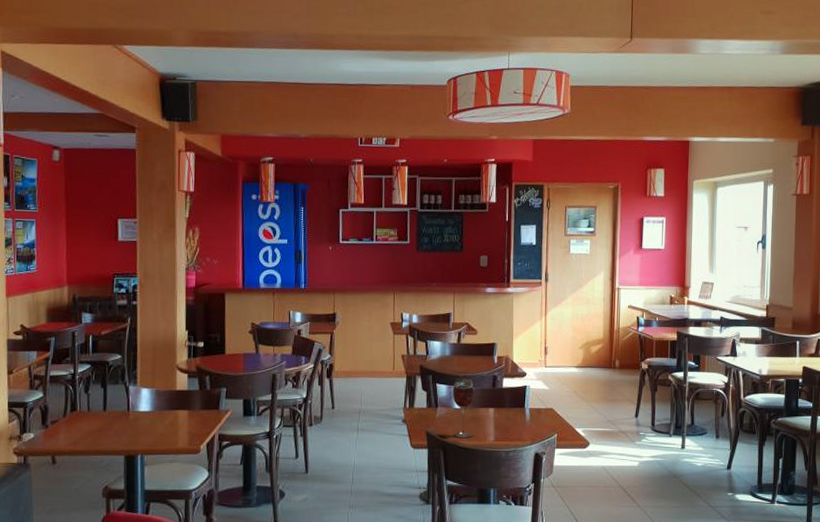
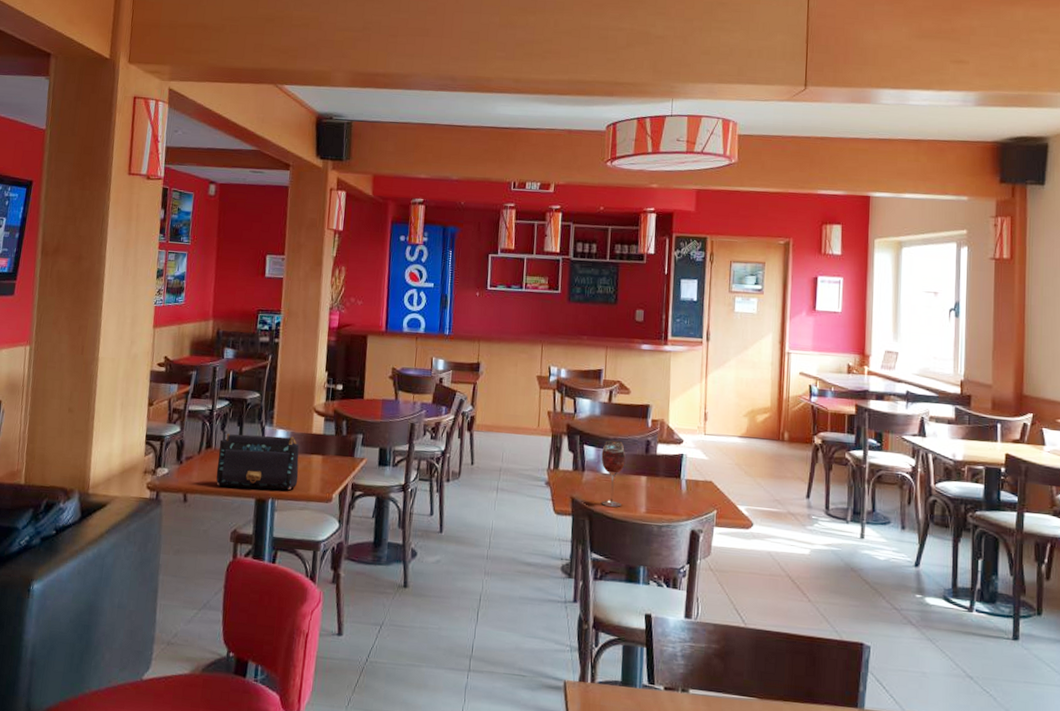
handbag: none [83,394,166,447] -> present [216,433,299,491]

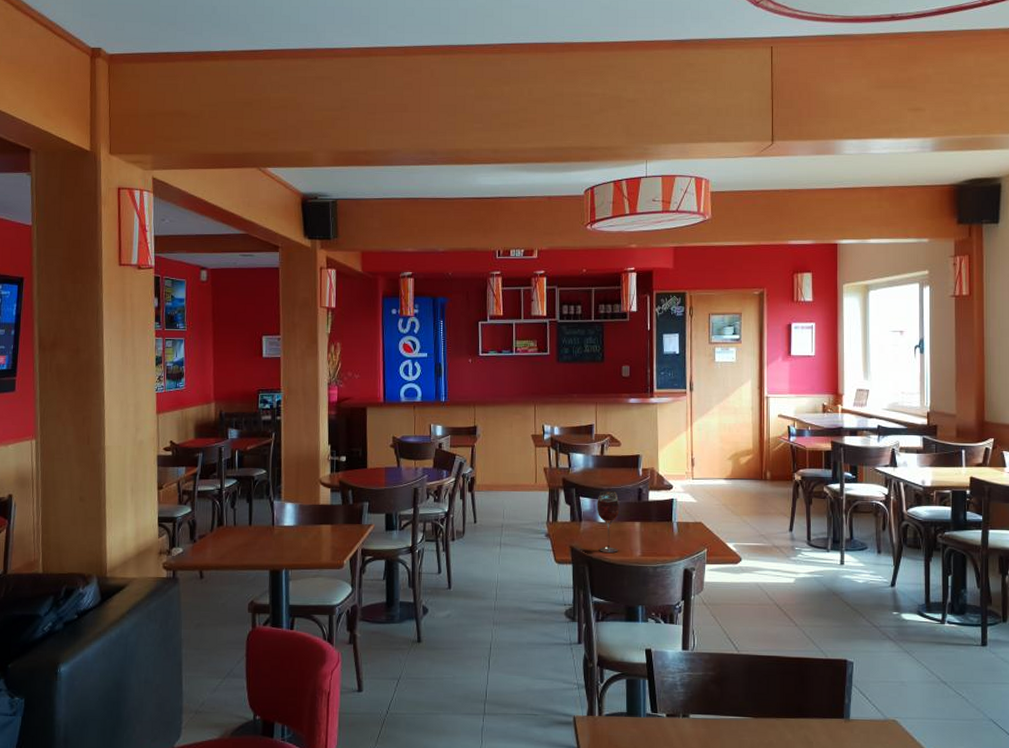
handbag: present [216,433,299,491] -> none [229,509,310,561]

